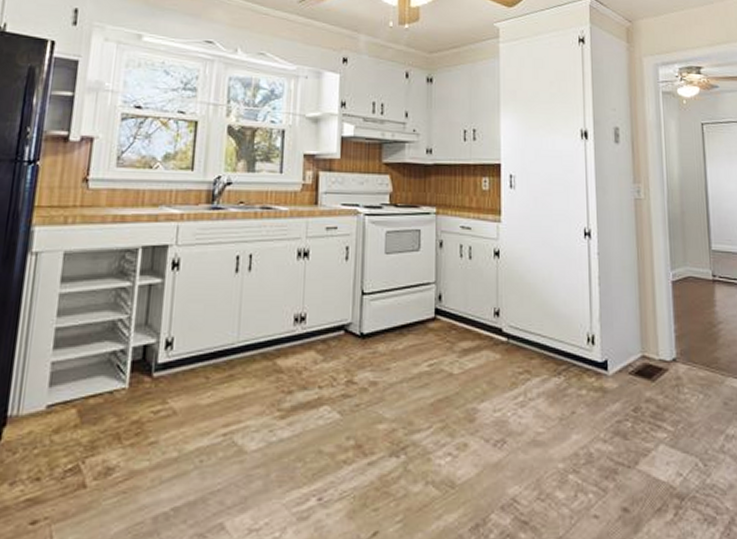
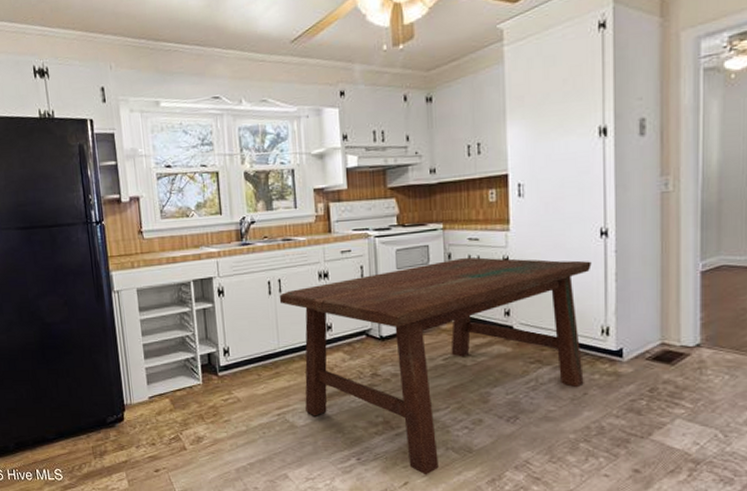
dining table: none [247,247,577,521] -> present [279,257,592,475]

